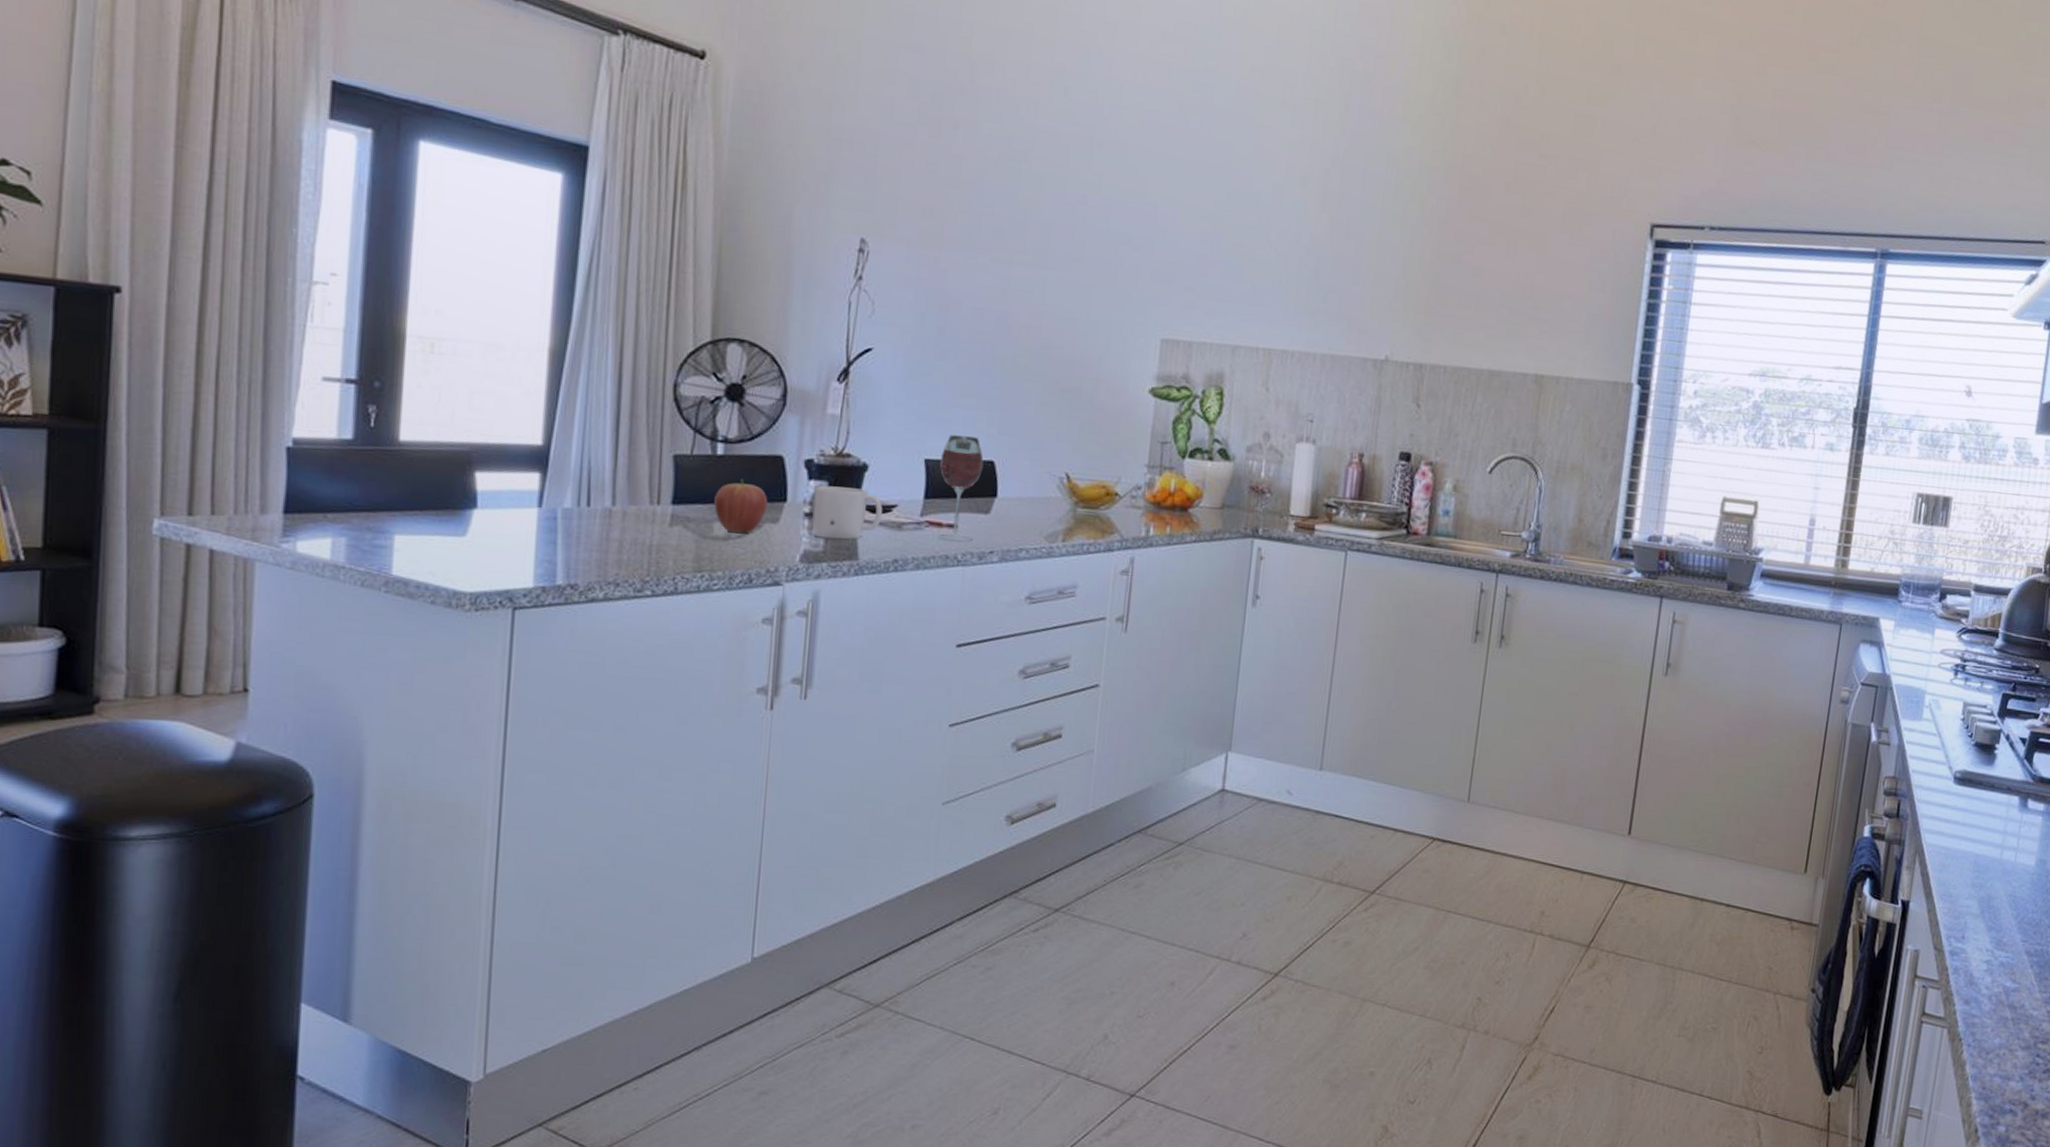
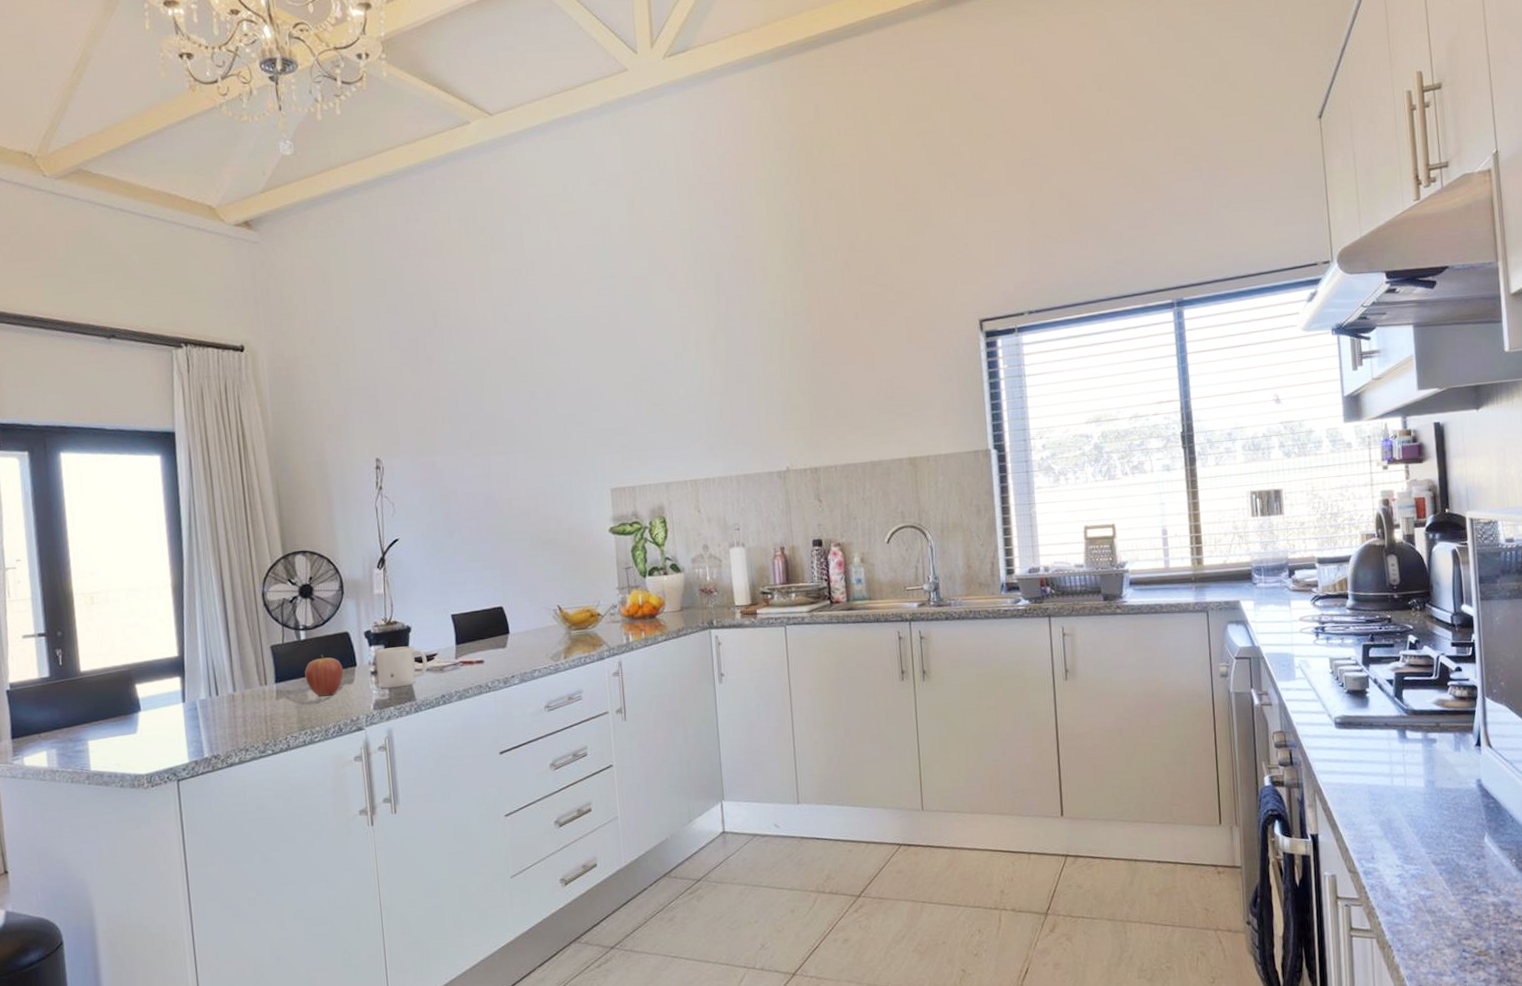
wineglass: present [937,435,984,543] -> none [462,591,497,675]

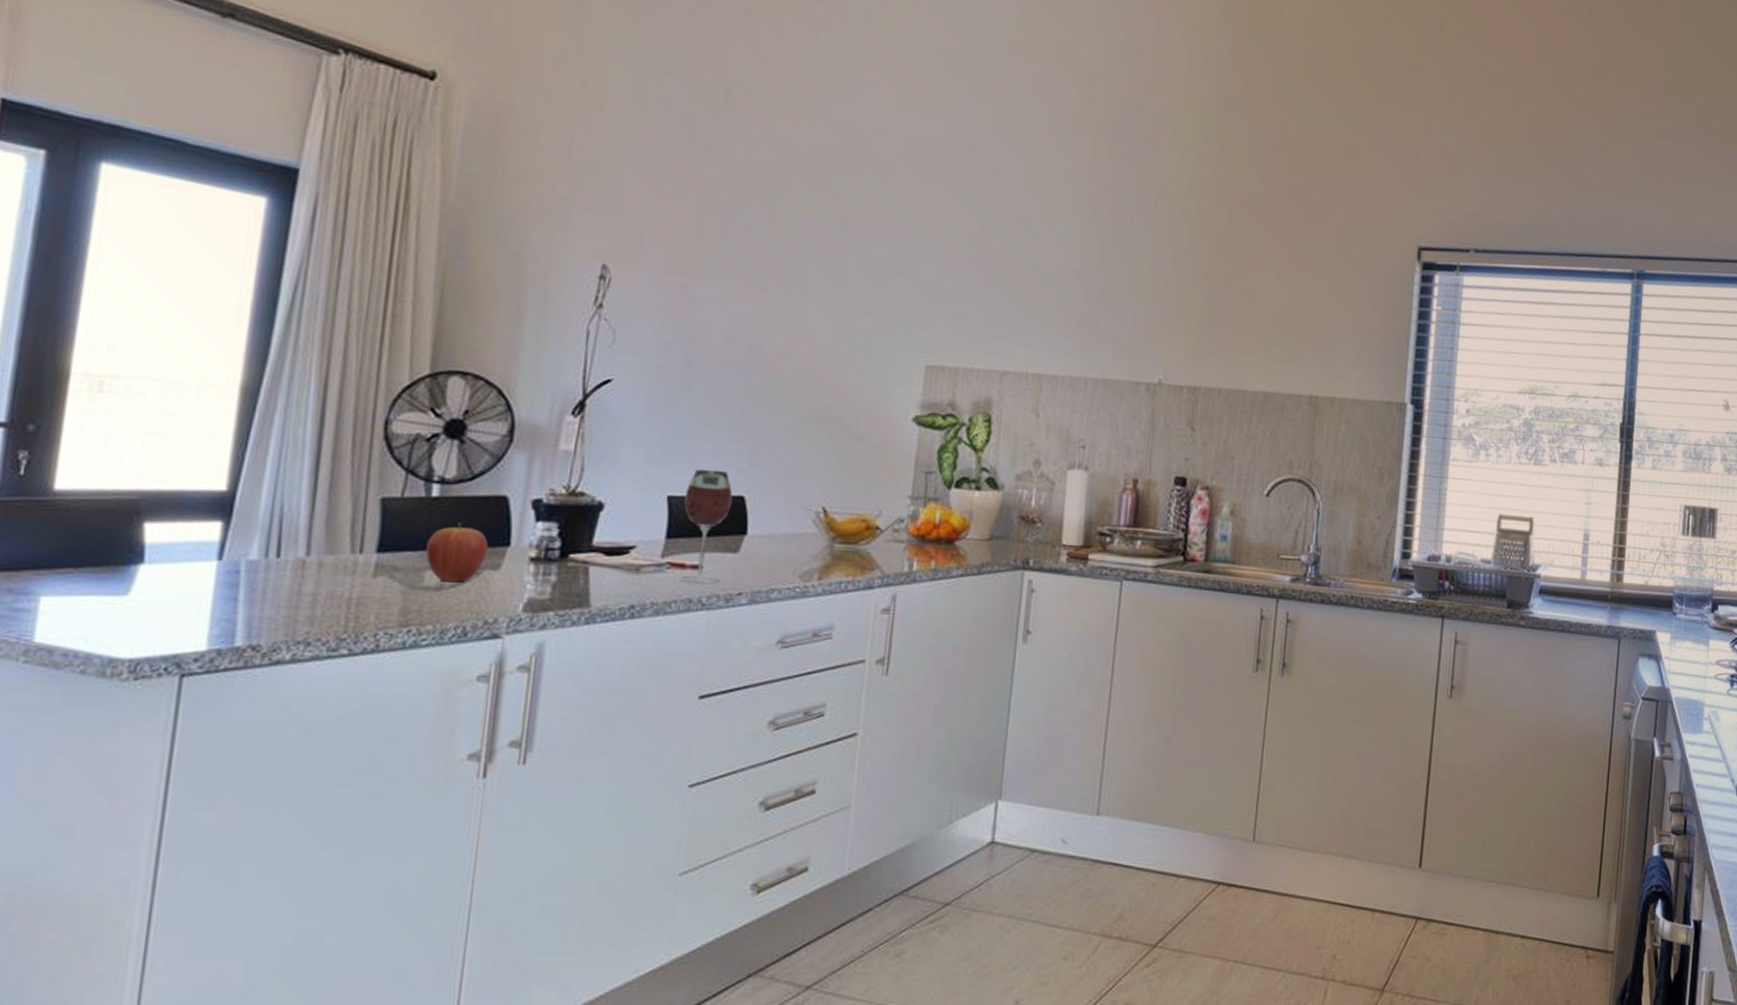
mug: present [375,646,428,689] -> none [537,527,620,587]
wineglass: none [462,591,497,675] -> present [679,469,733,585]

